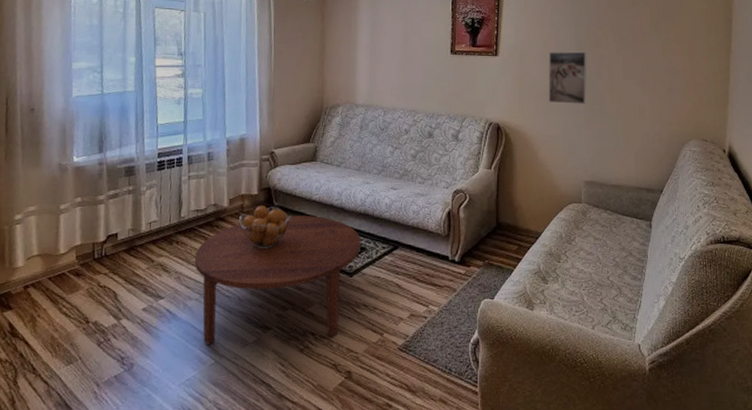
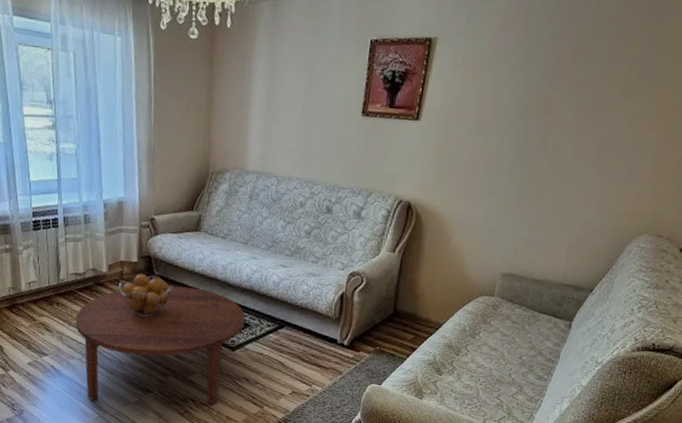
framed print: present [548,51,587,104] -> none [473,118,533,185]

